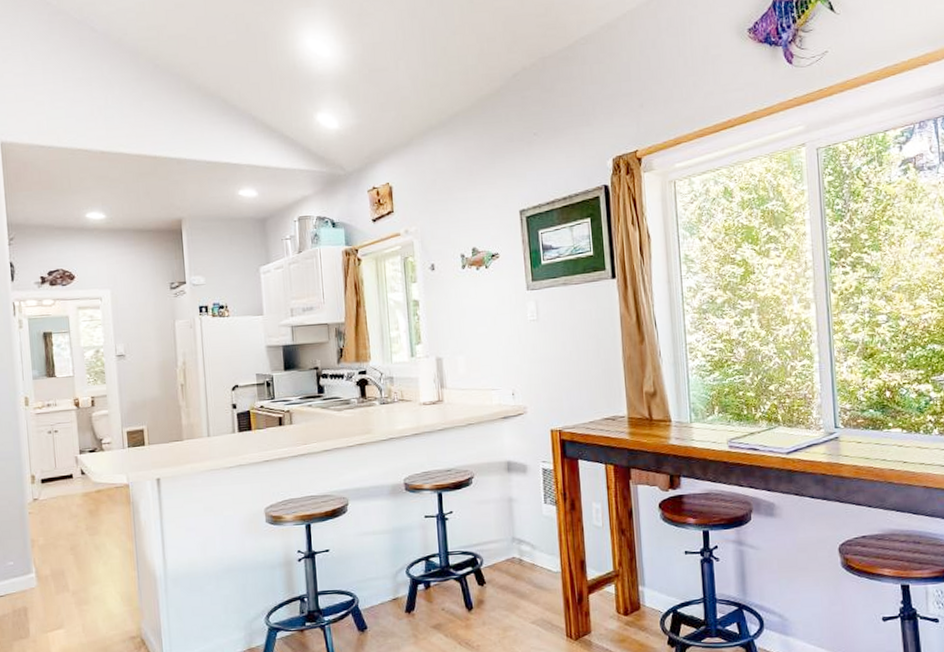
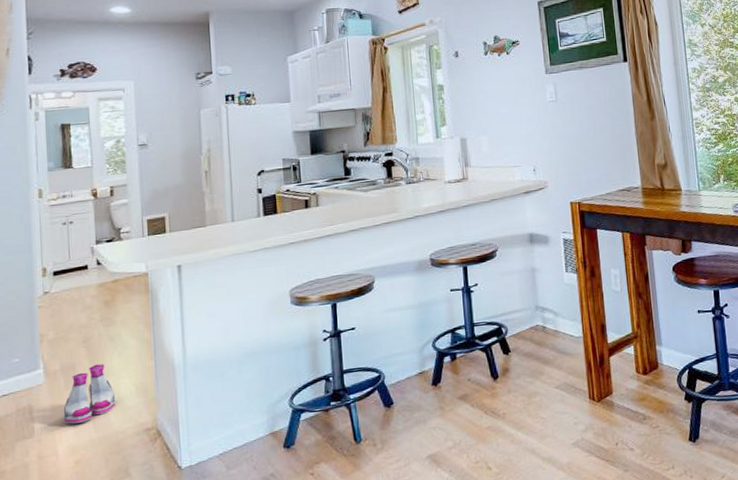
boots: none [55,571,103,627] -> present [63,364,116,424]

